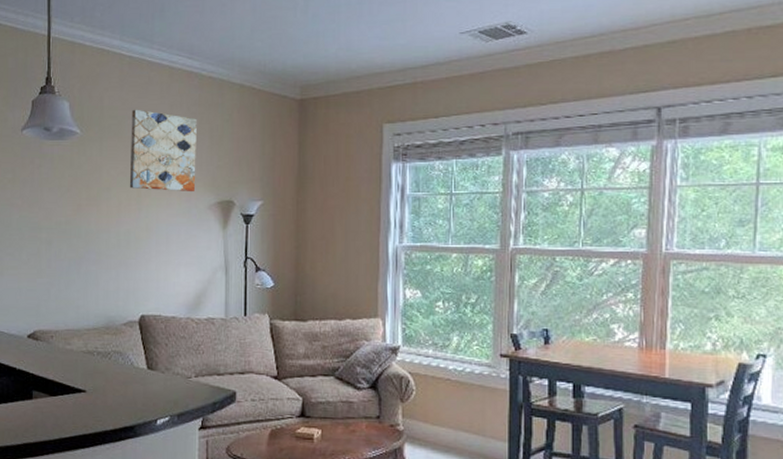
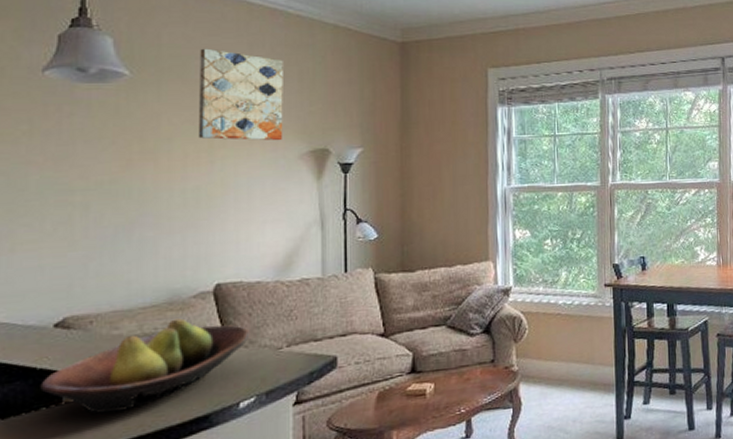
fruit bowl: none [19,341,166,413] -> present [40,318,250,414]

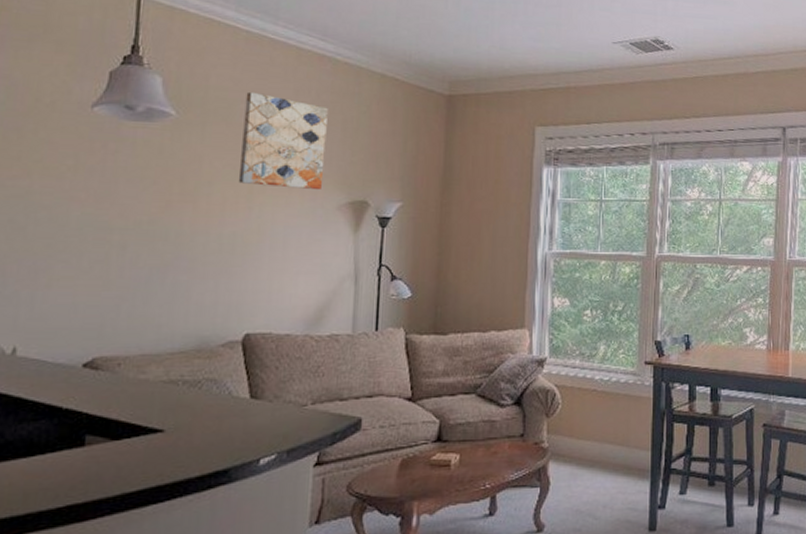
fruit bowl: present [40,318,250,414] -> none [64,367,276,460]

